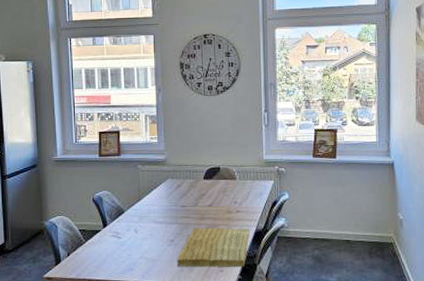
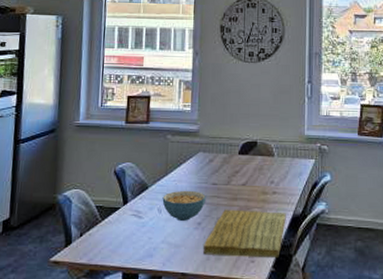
cereal bowl: none [137,212,177,239] -> present [162,190,207,221]

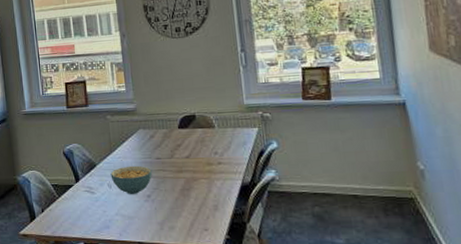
cutting board: present [203,209,286,259] -> none [156,181,235,227]

